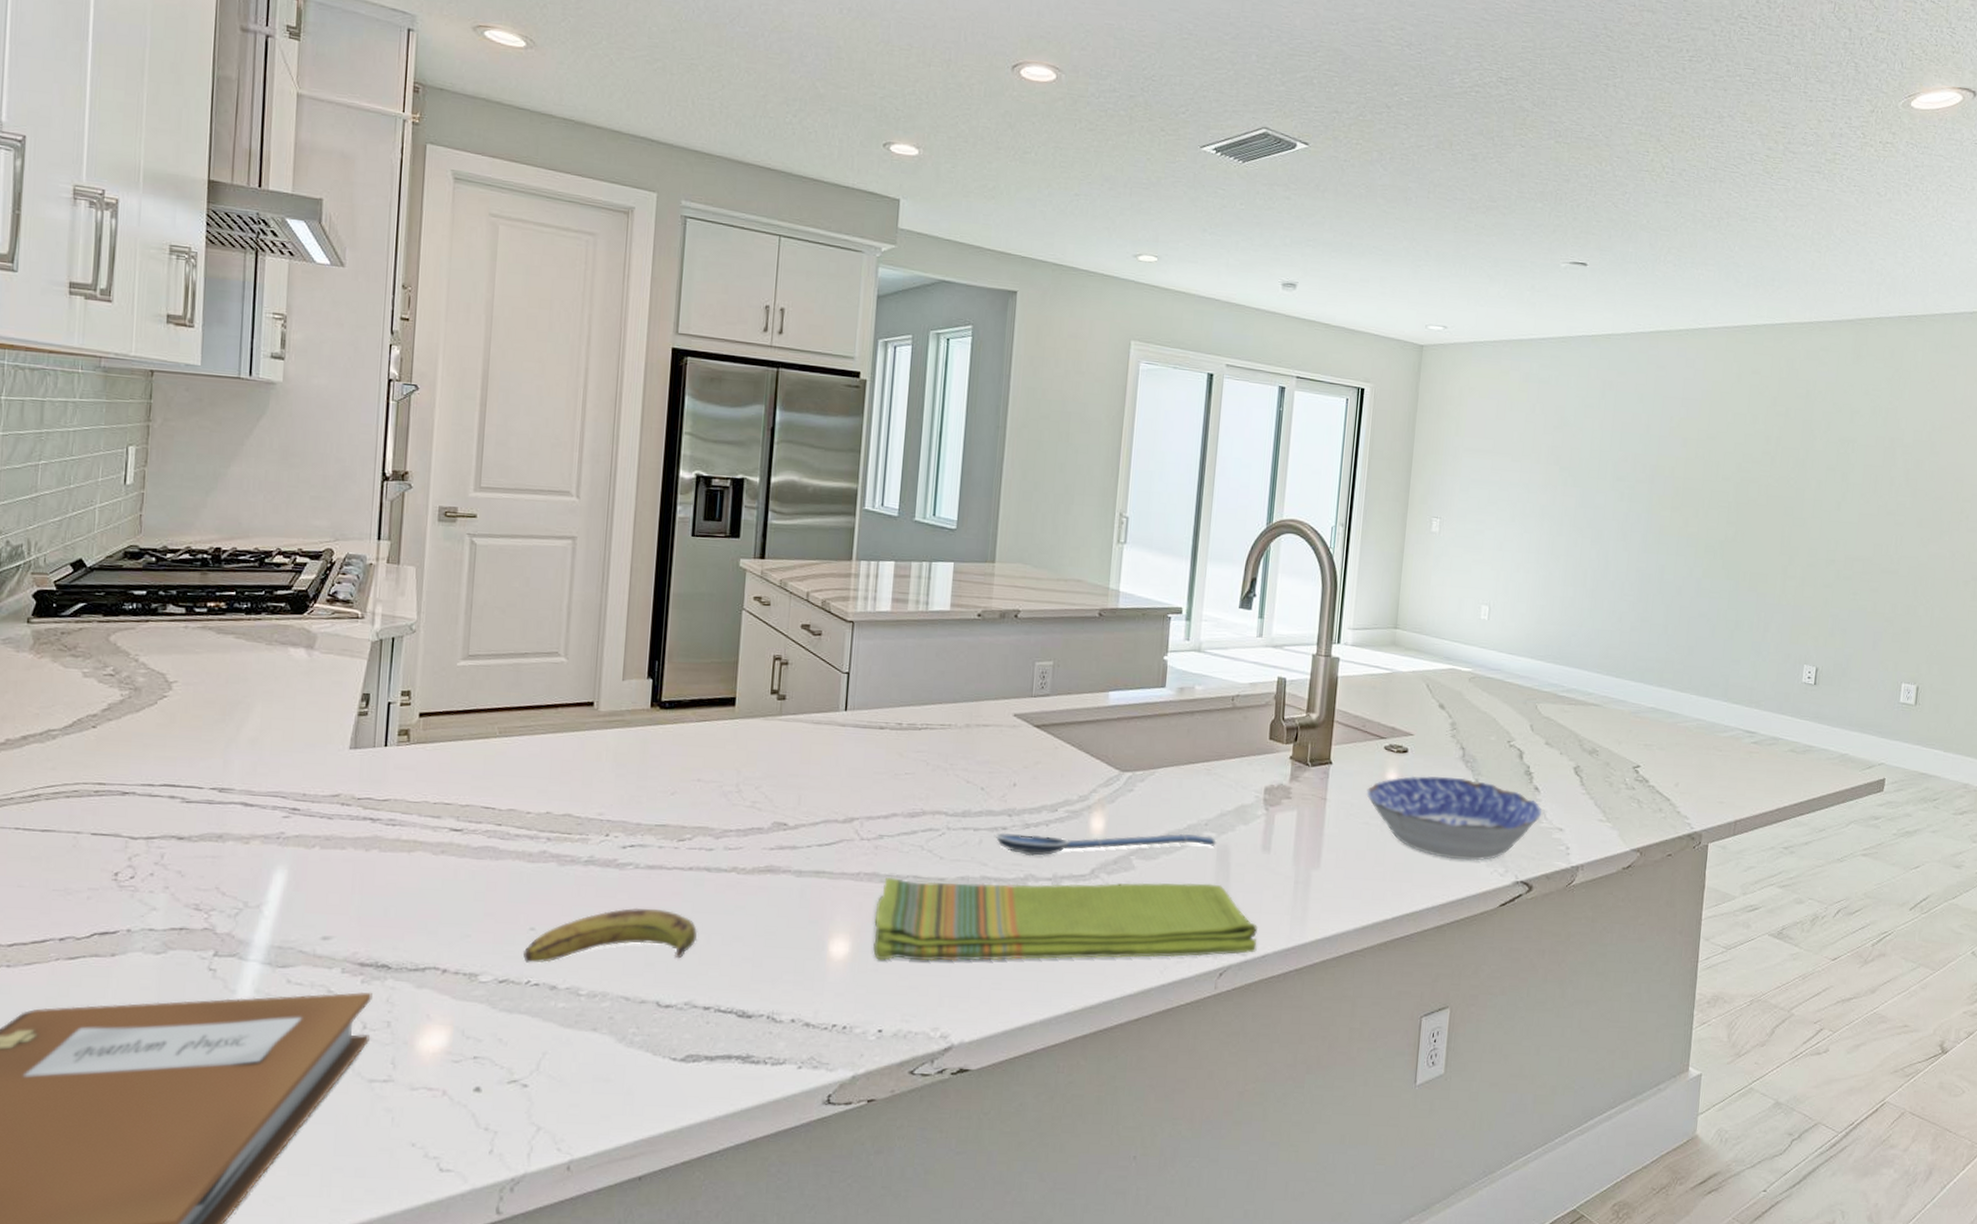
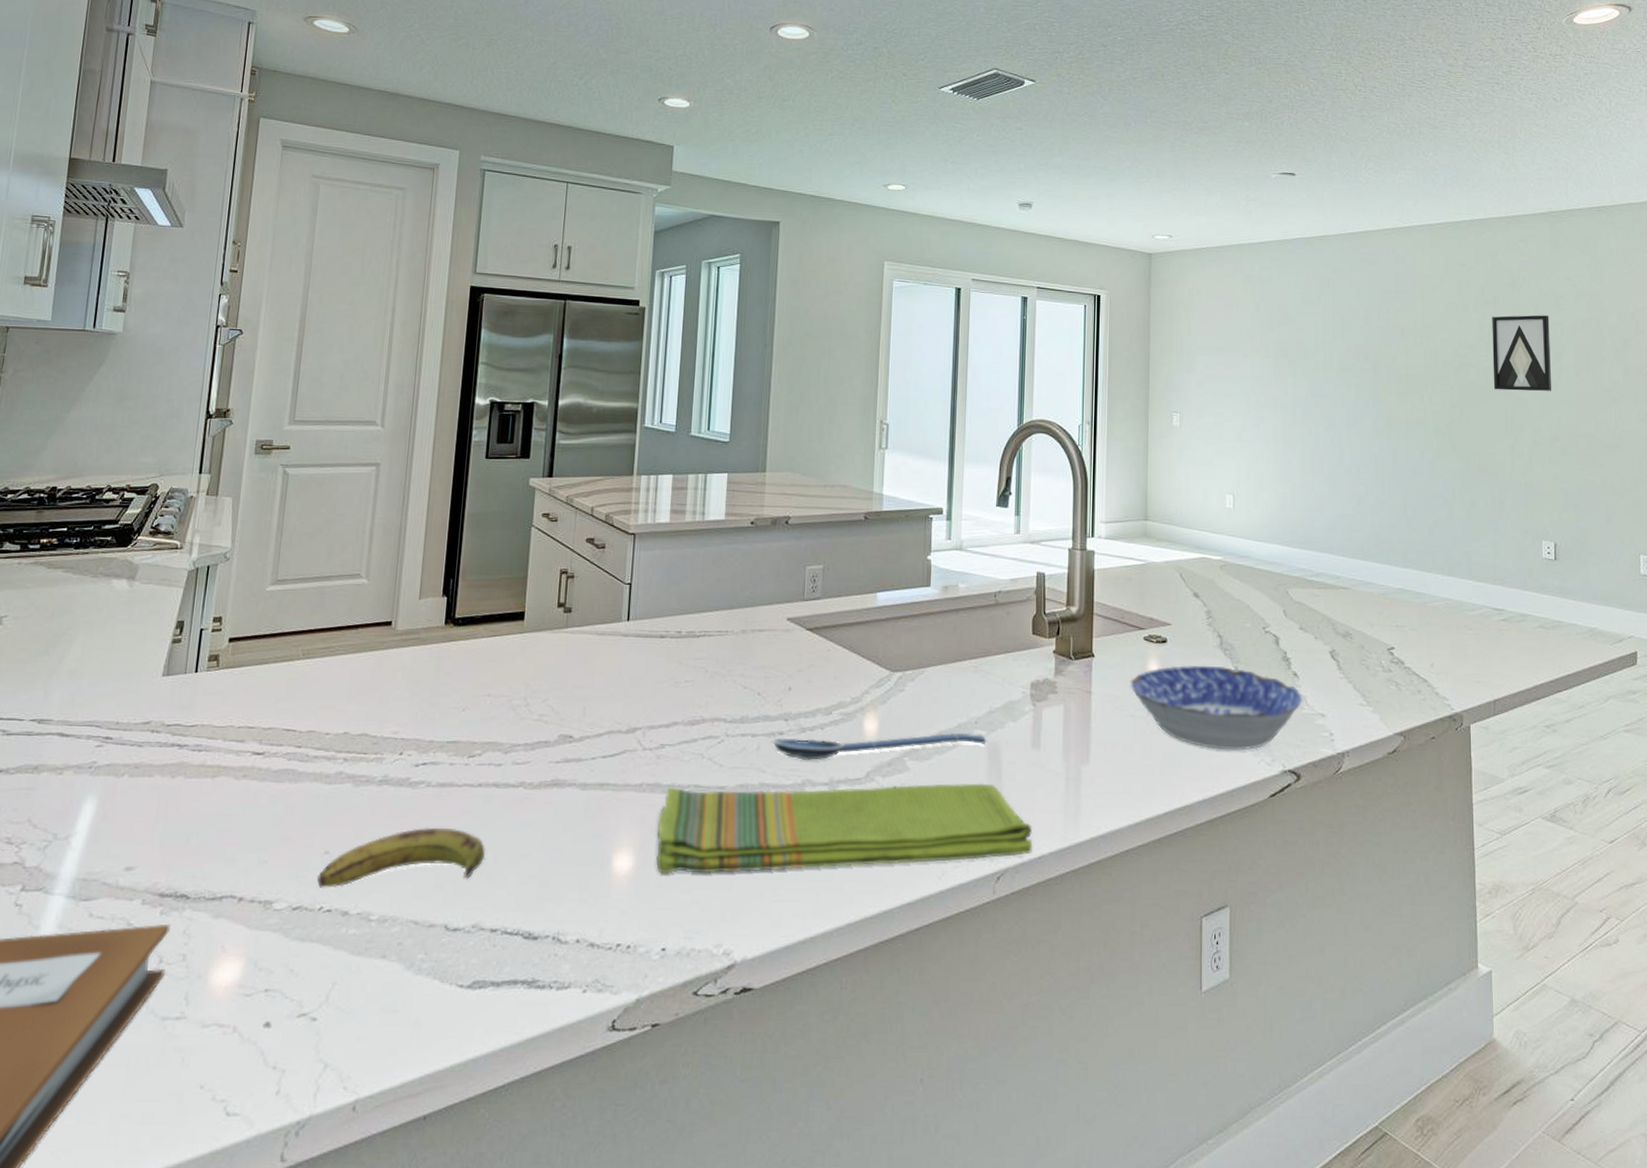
wall art: none [1774,429,1842,512] -> present [1492,315,1551,391]

